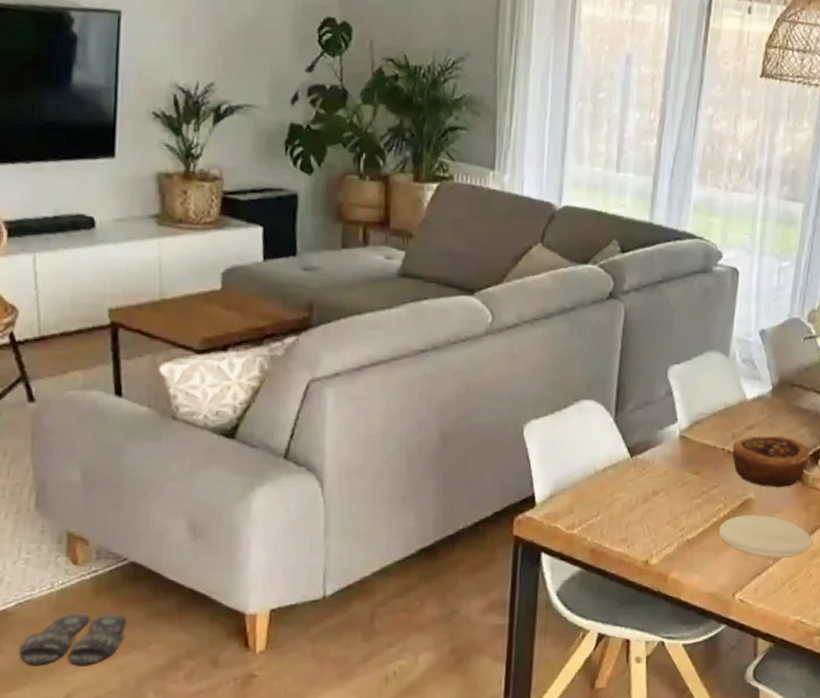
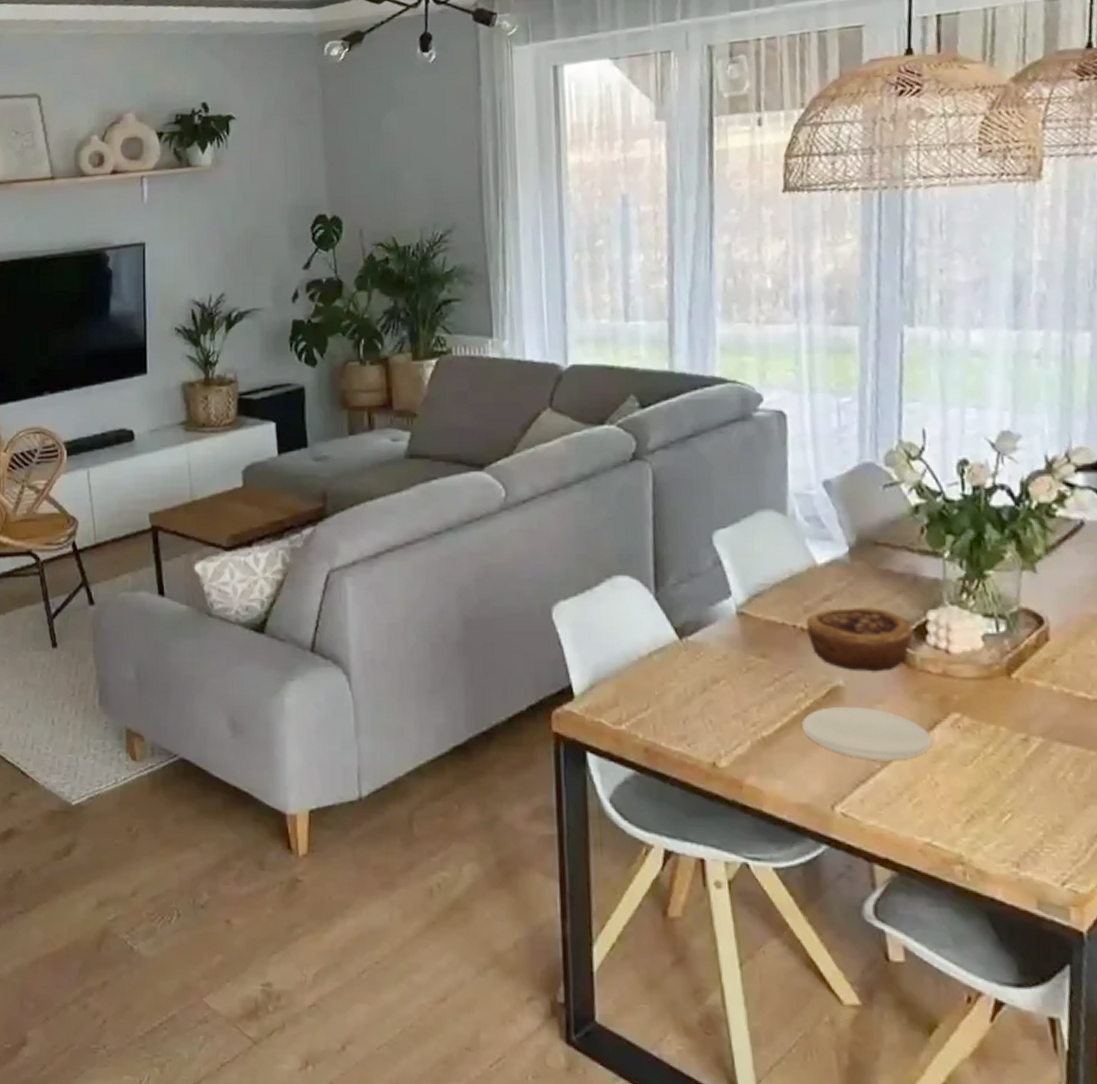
slippers: present [19,613,126,666] -> none [93,809,180,862]

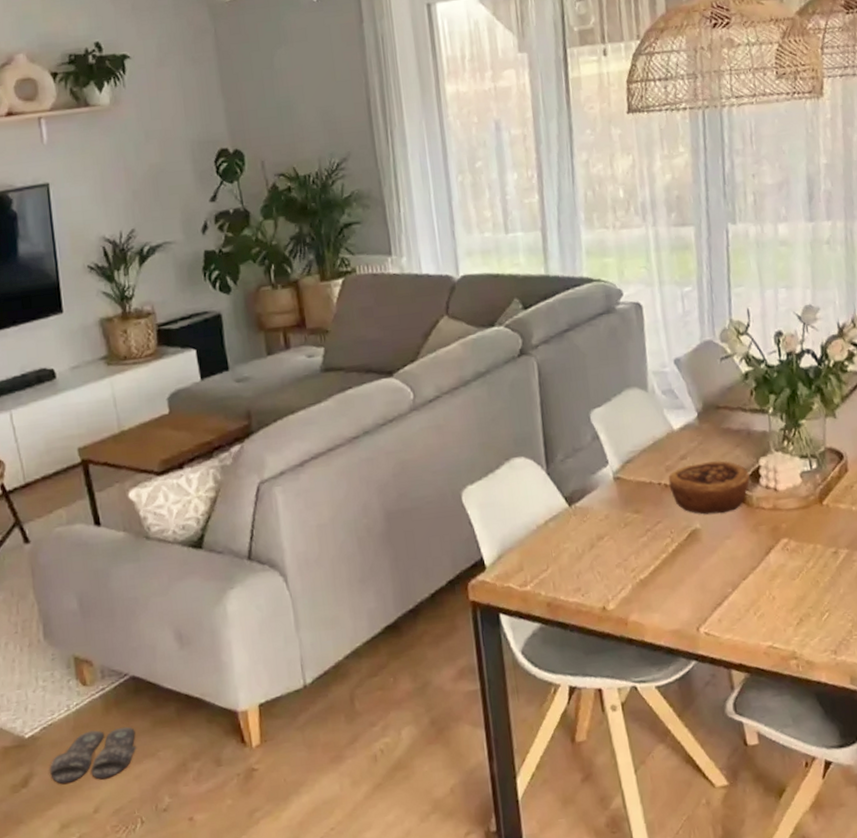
slippers: none [93,809,180,862] -> present [50,726,137,785]
plate: present [802,706,932,762] -> none [670,543,769,587]

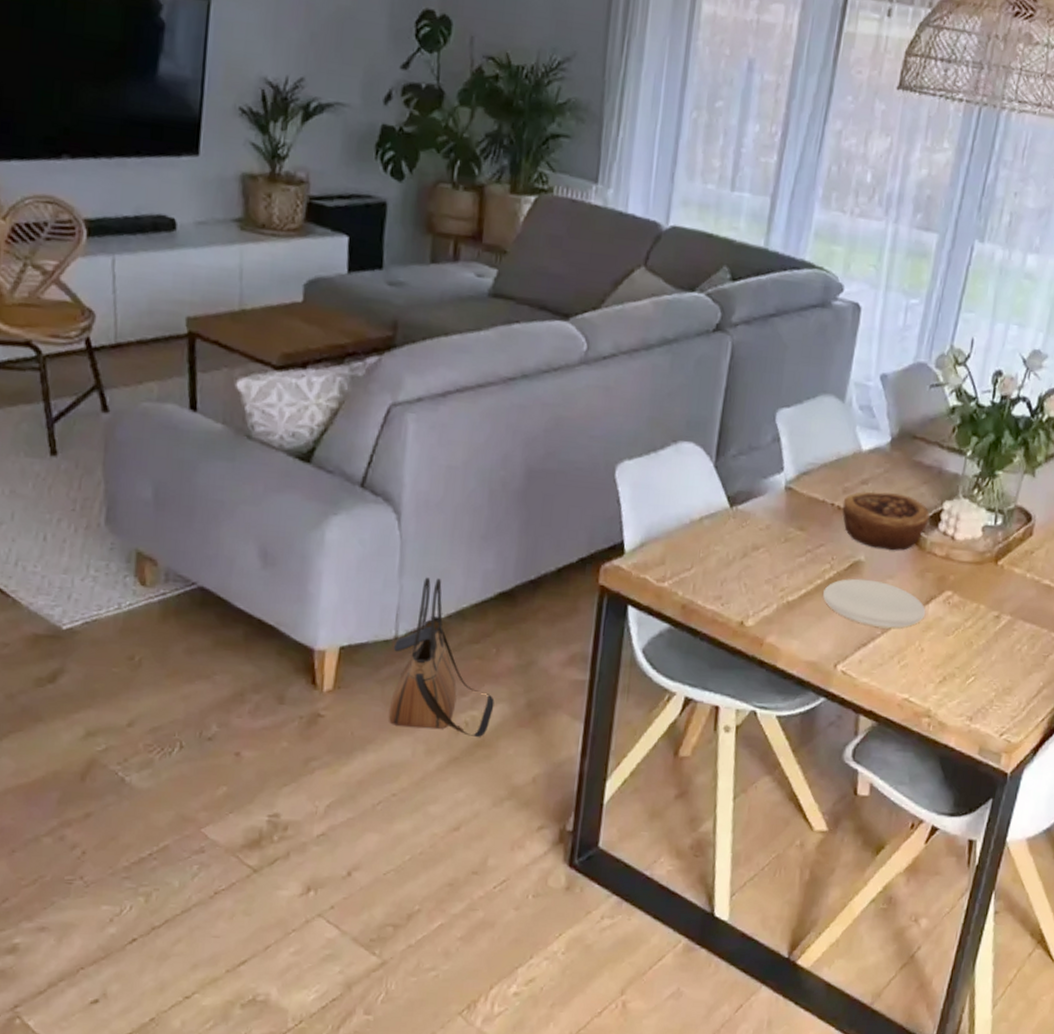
slippers: present [50,726,137,785] -> none [84,636,192,693]
tote bag: none [304,625,402,765] -> present [388,577,494,738]
plate: none [670,543,769,587] -> present [823,578,926,629]

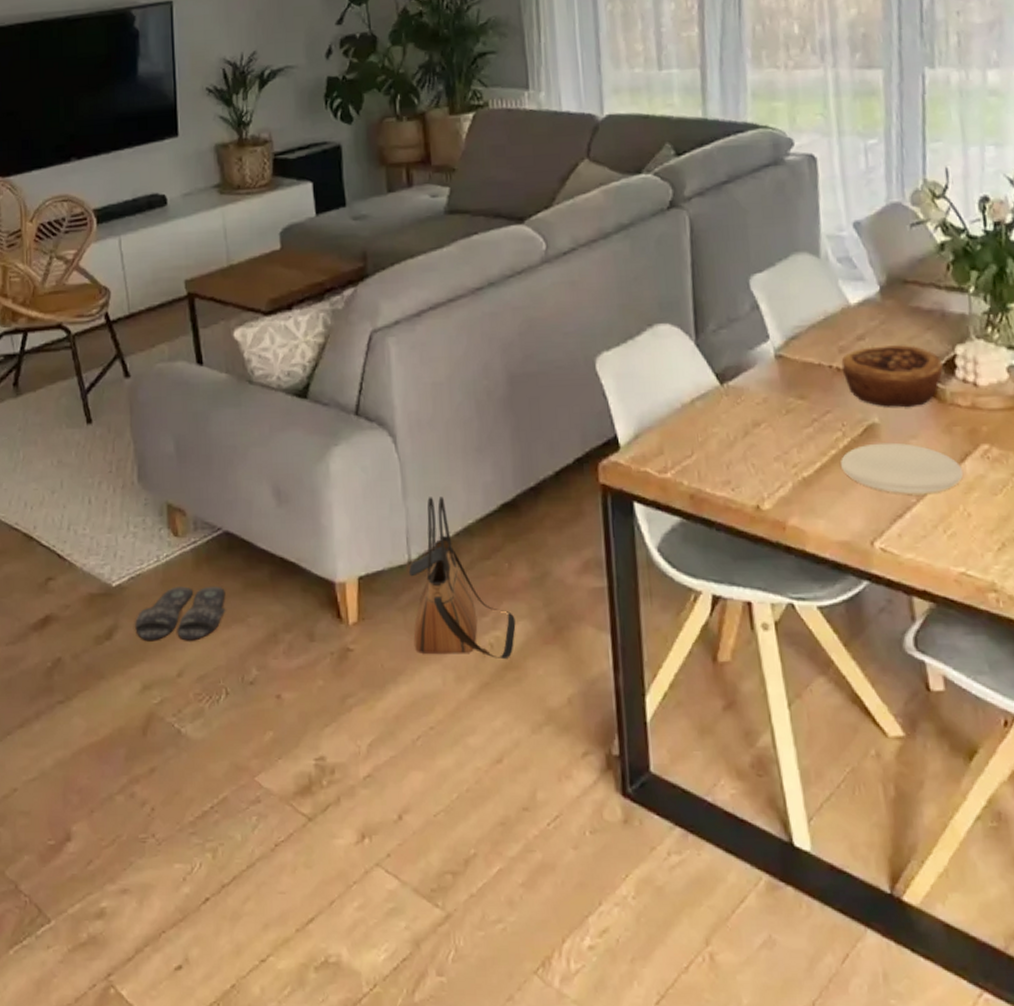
slippers: none [84,636,192,693] -> present [135,586,226,642]

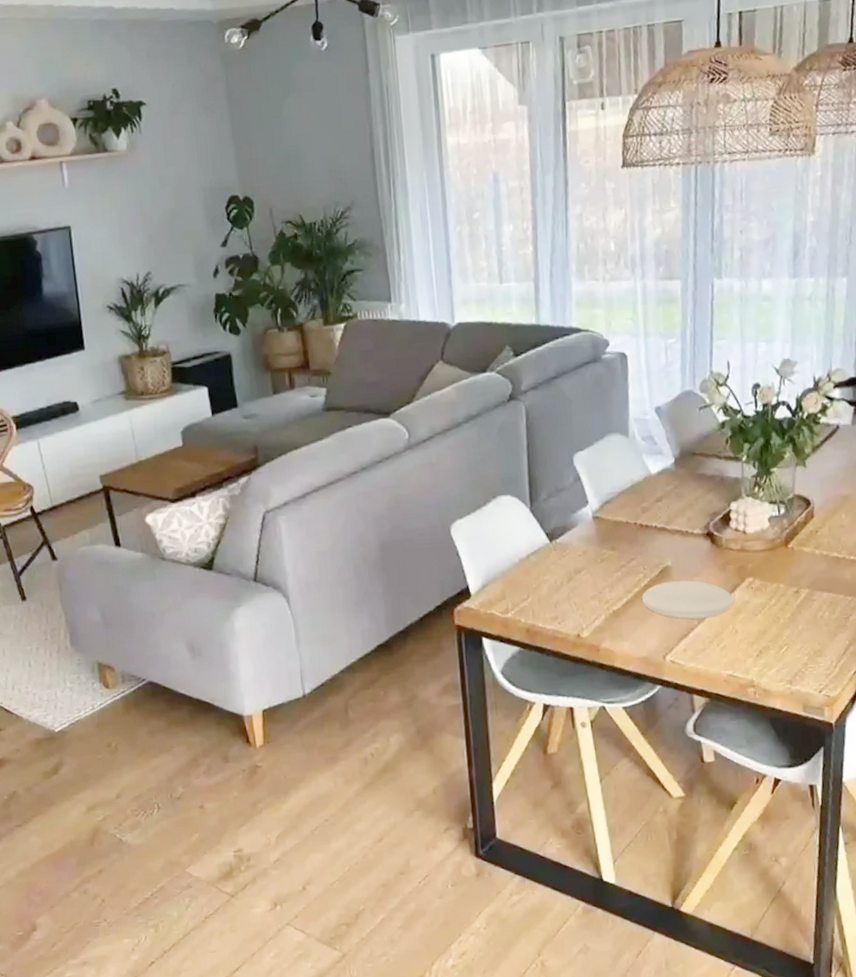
slippers: present [135,586,226,642] -> none [77,725,154,773]
tote bag: present [408,496,516,660] -> none [303,642,391,765]
pastry: present [841,345,943,407] -> none [644,504,721,553]

